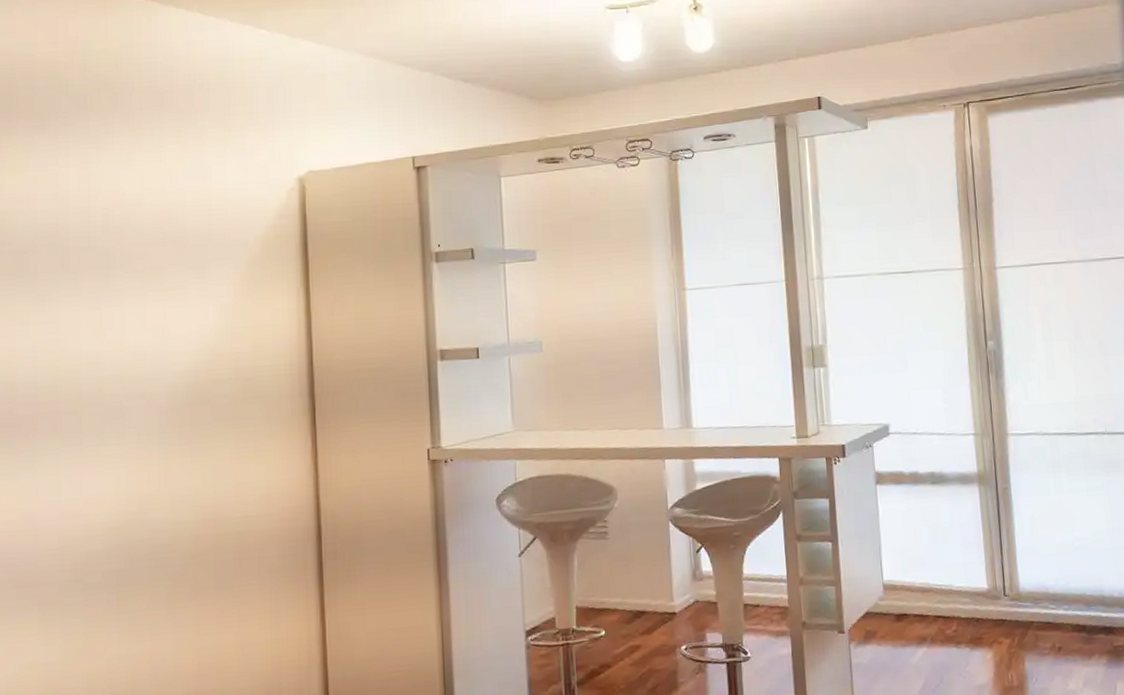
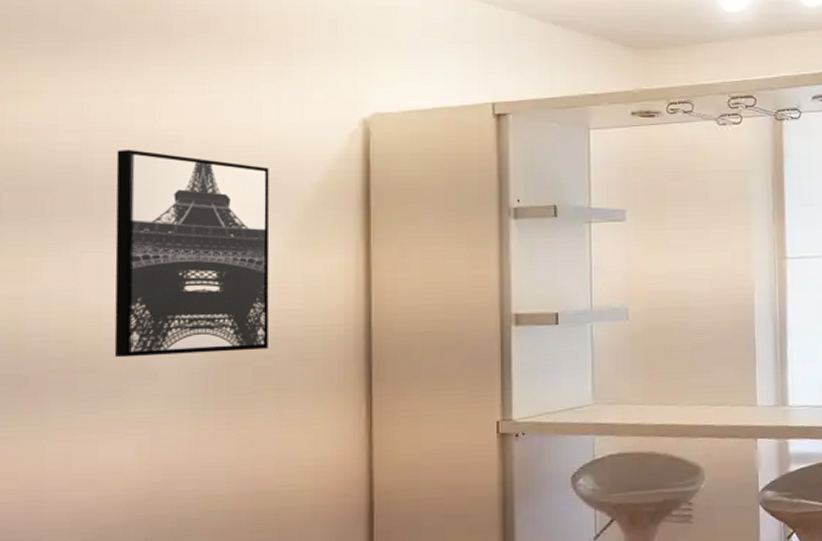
wall art: none [88,213,224,401] -> present [114,149,270,358]

